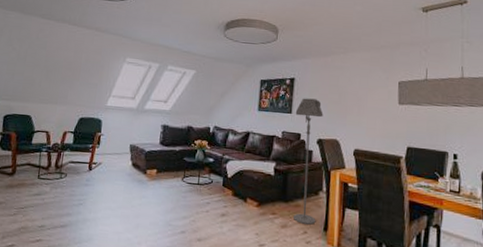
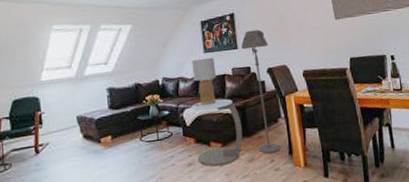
side table: none [232,157,281,225] -> present [191,98,243,167]
lamp: none [238,115,267,162] -> present [192,57,216,107]

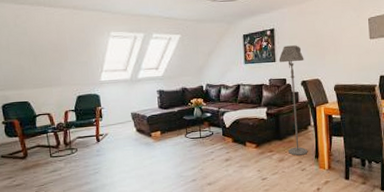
side table: present [191,98,243,167] -> none [231,106,275,163]
lamp: present [192,57,216,107] -> none [233,68,254,112]

